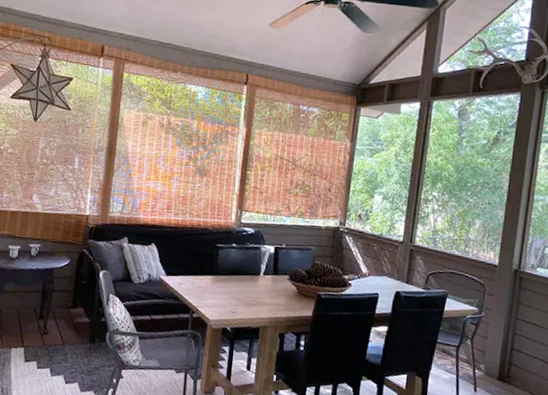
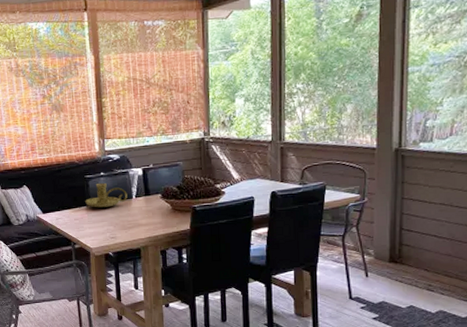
candle holder: none [212,254,256,280] -> present [85,182,127,208]

